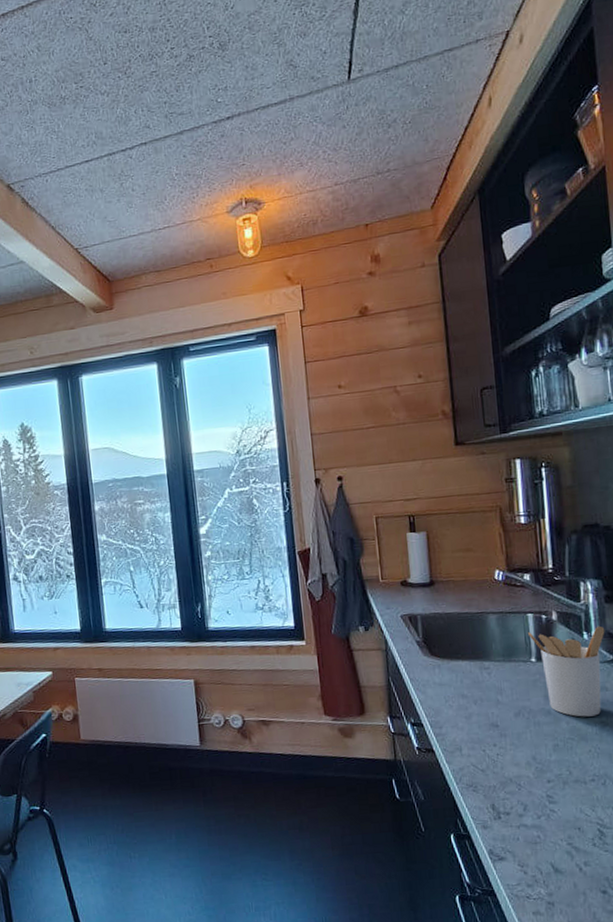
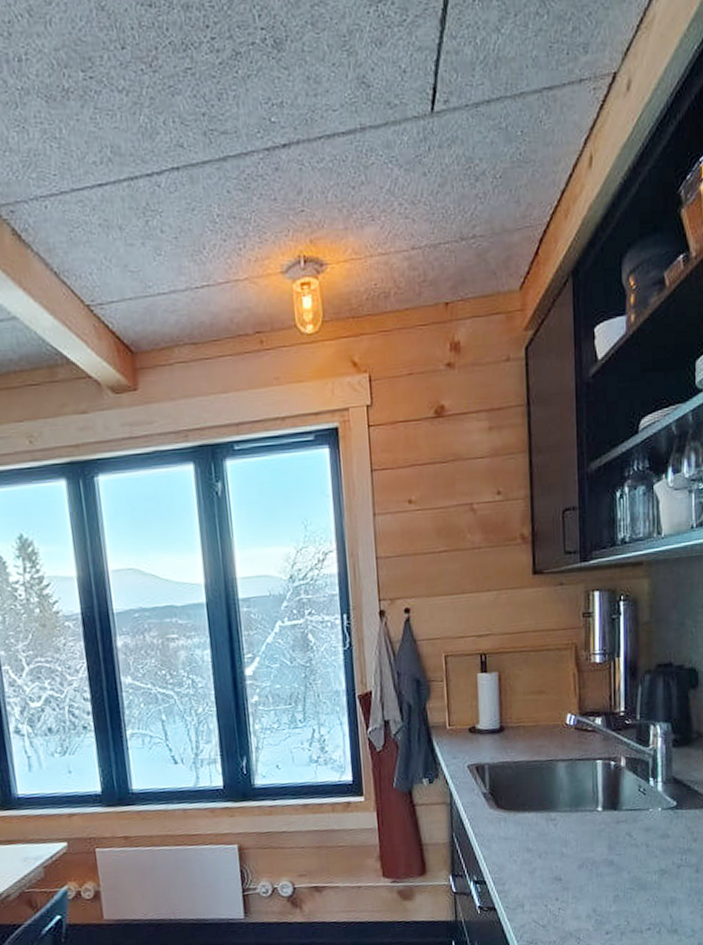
utensil holder: present [527,626,605,717] -> none [595,771,671,866]

